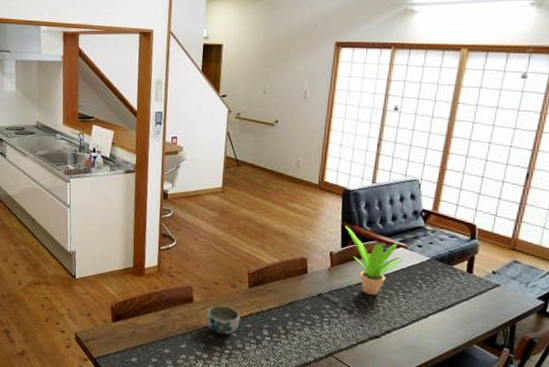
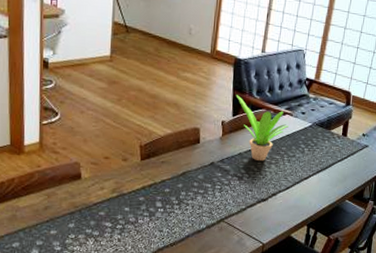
bowl: present [207,305,240,335] -> none [97,180,133,210]

